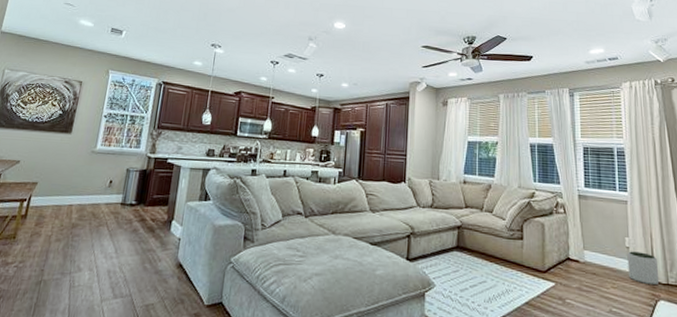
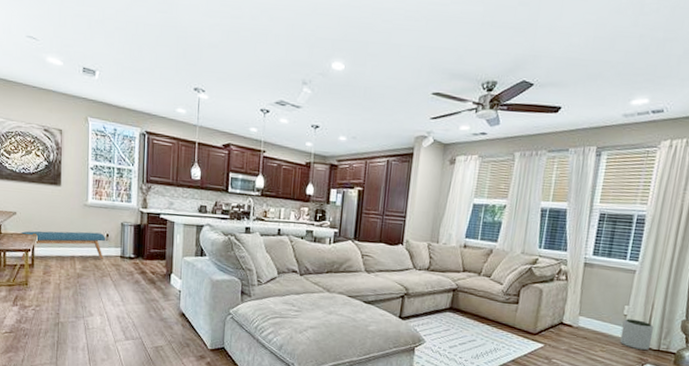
bench: none [14,178,109,211] -> present [21,231,106,261]

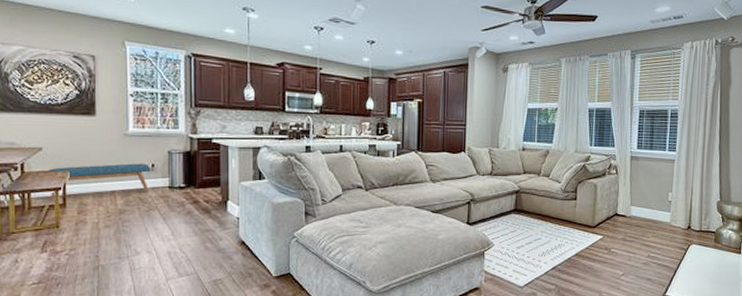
plant pot: present [619,319,654,351] -> none [667,204,695,233]

